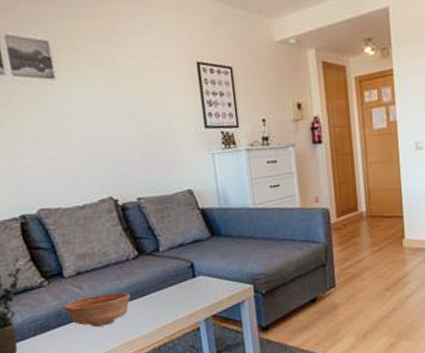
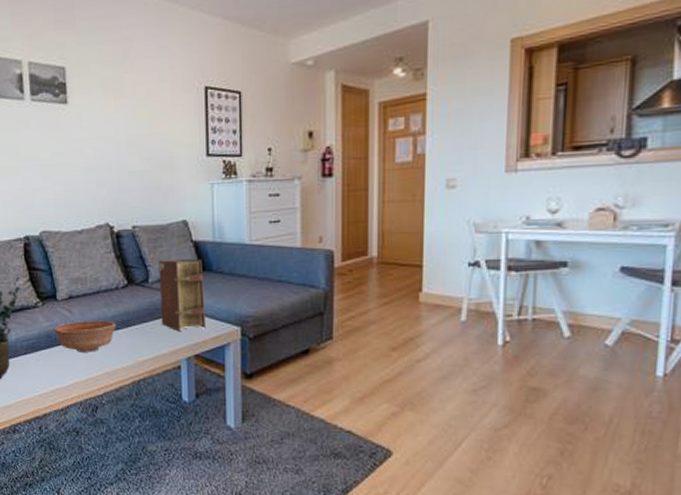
book: none [167,225,221,295] -> present [158,259,207,331]

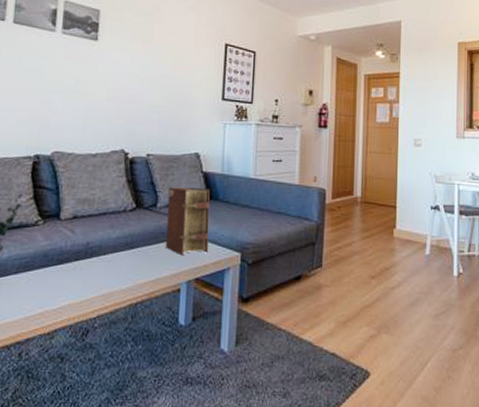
bowl: present [53,321,117,352] -> none [52,242,120,273]

